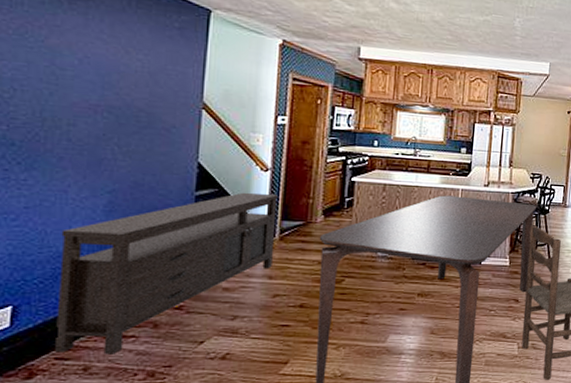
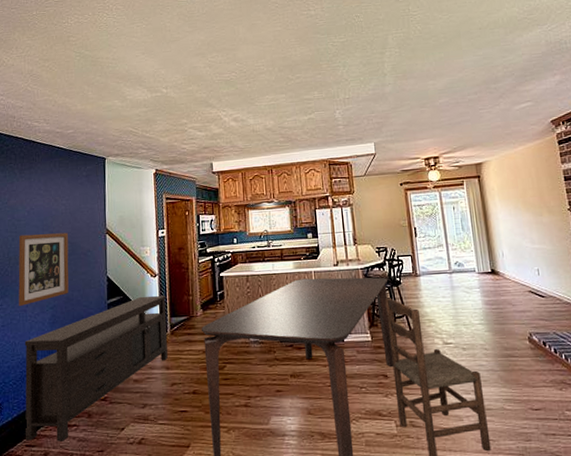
wall art: none [55,89,143,185] -> present [18,232,69,306]

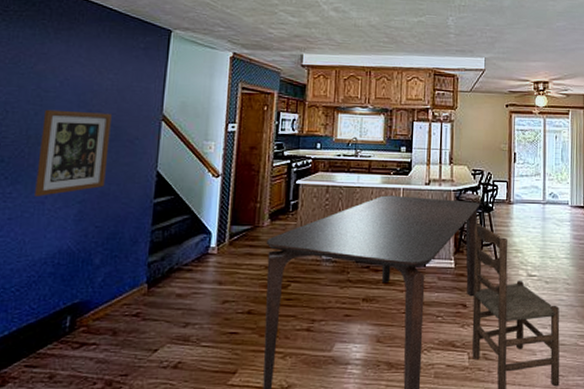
media console: present [24,295,168,442] -> none [26,198,228,362]

